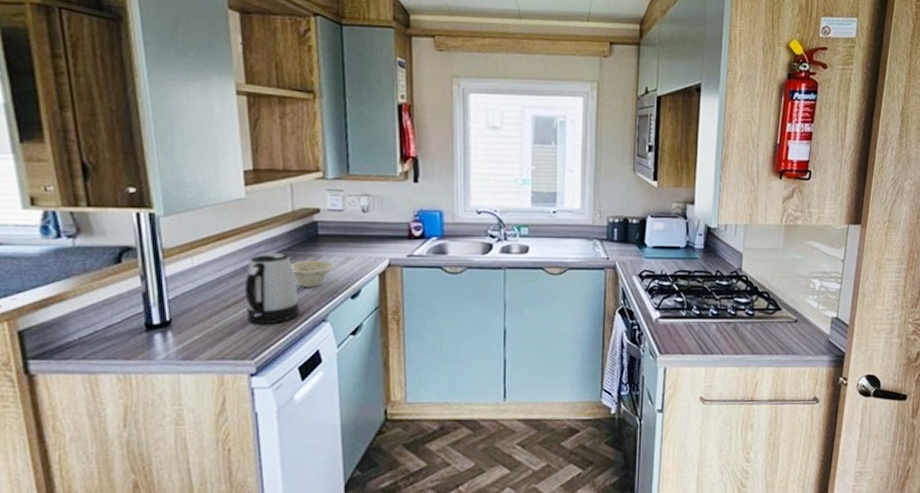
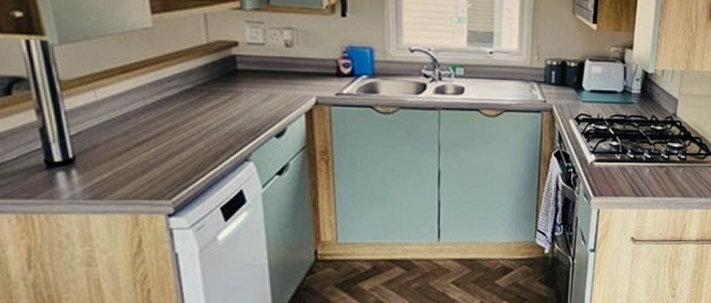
kettle: present [245,253,300,324] -> none [157,88,220,162]
bowl: present [290,260,335,287] -> none [207,96,257,125]

